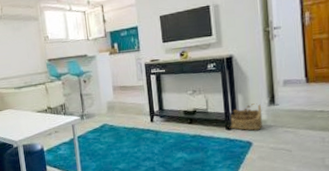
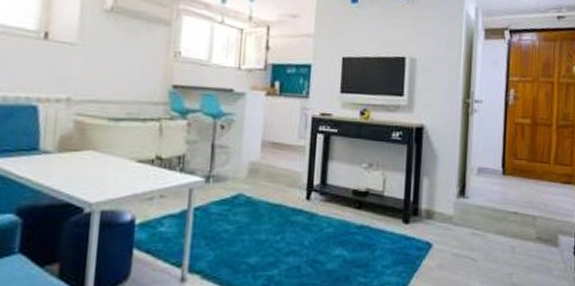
basket: present [229,103,263,131] -> none [407,192,450,228]

